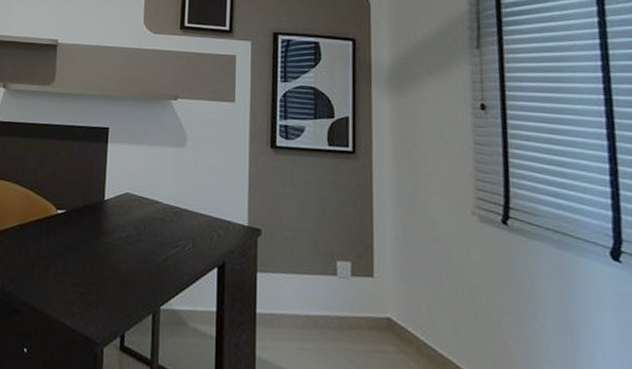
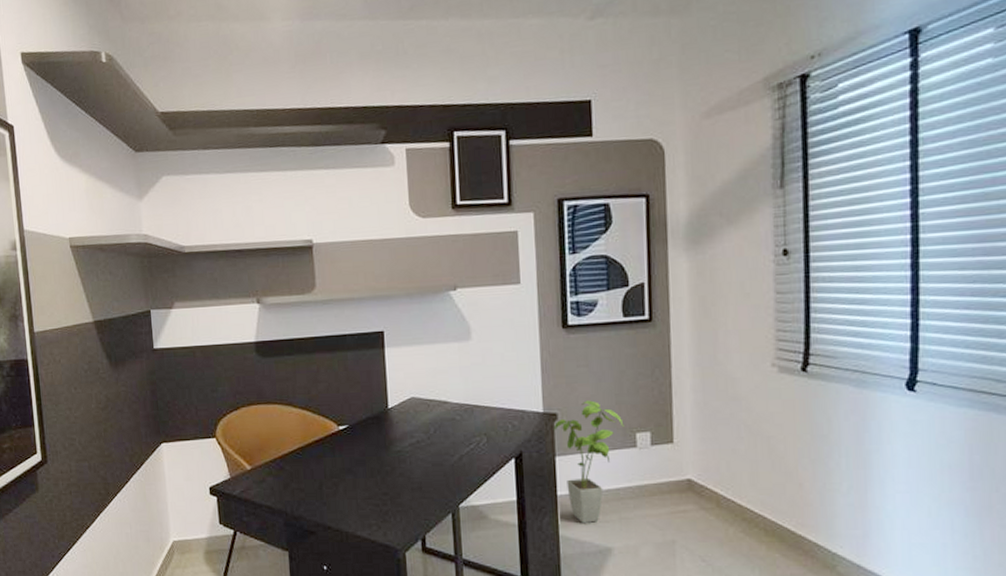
house plant: none [256,221,325,348] -> present [553,400,624,523]

